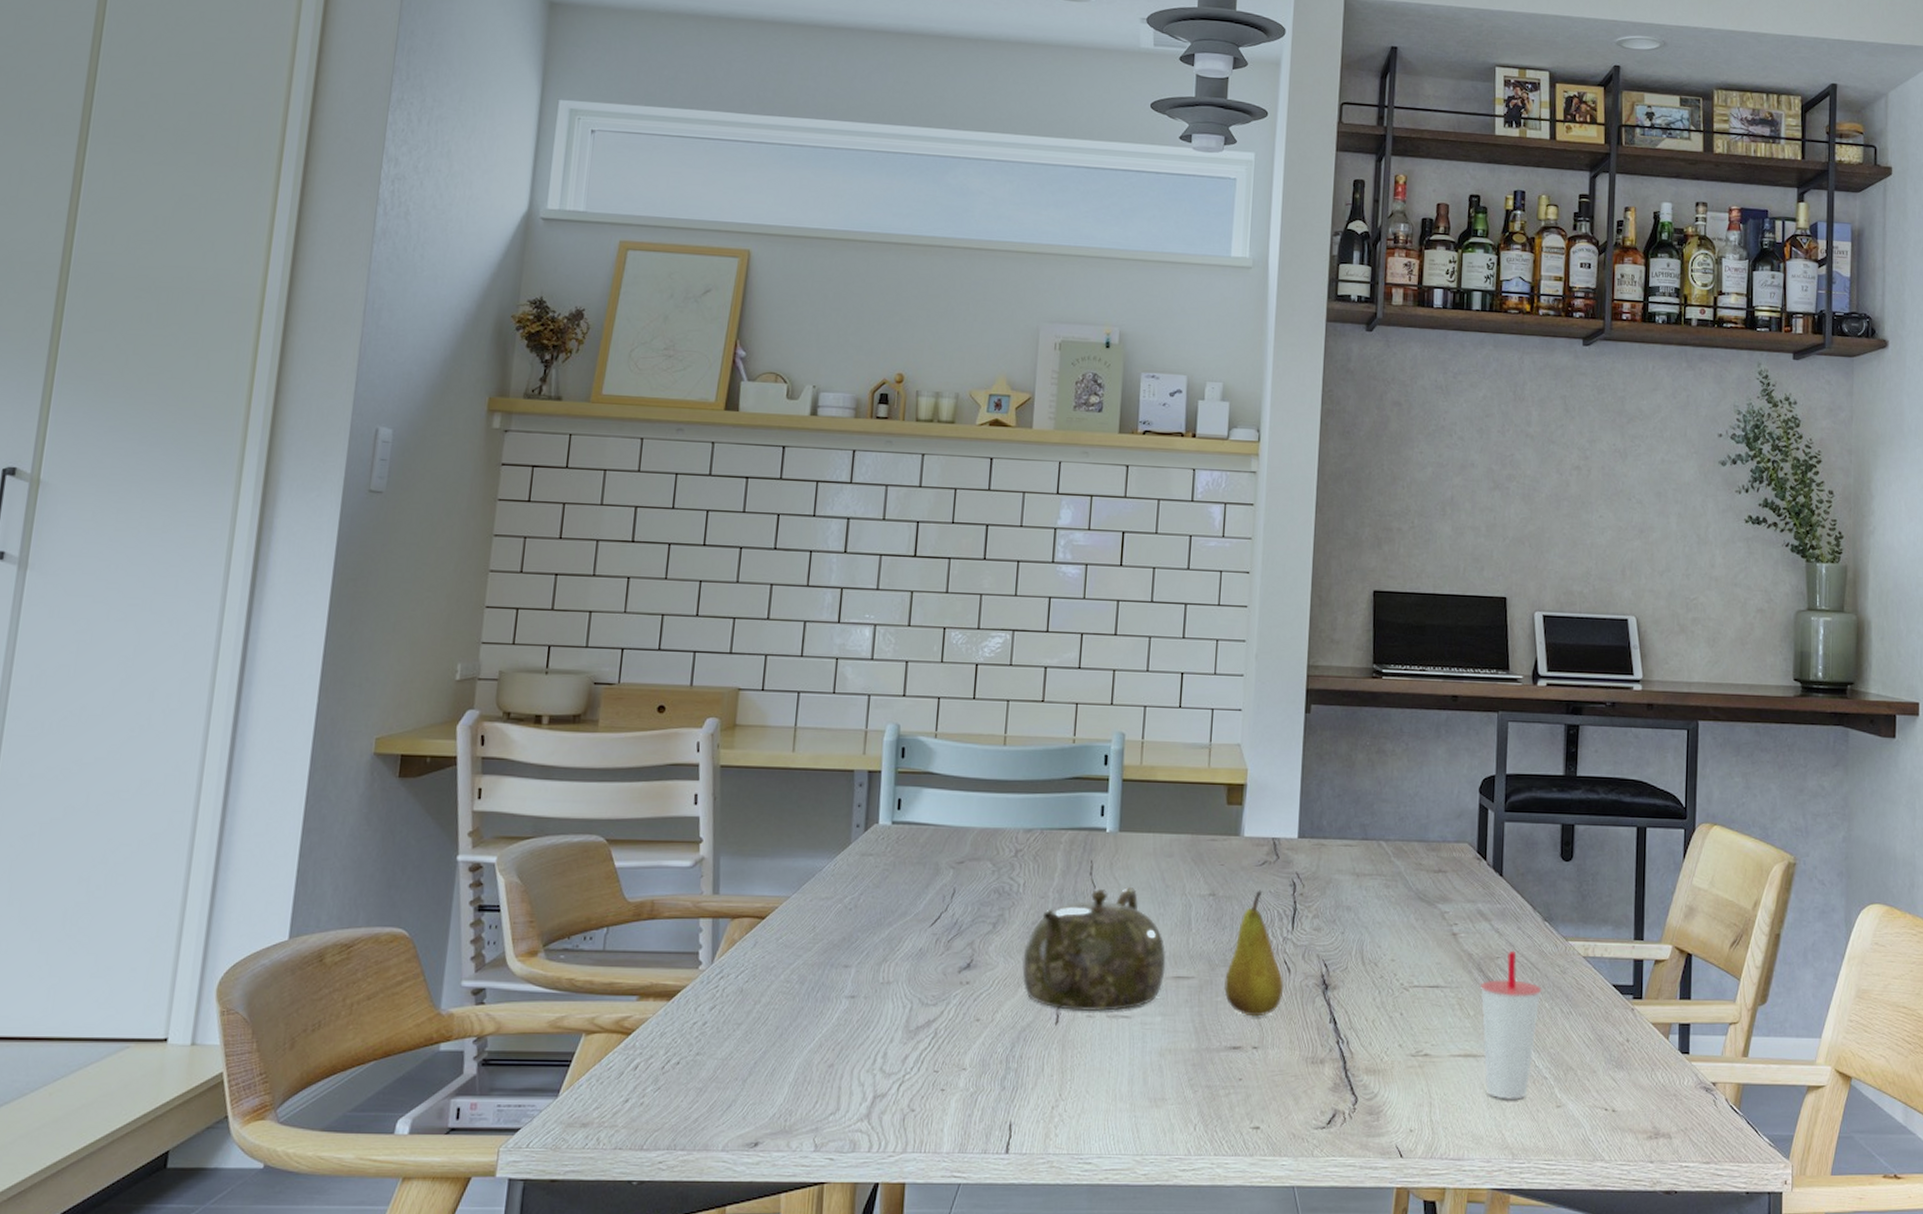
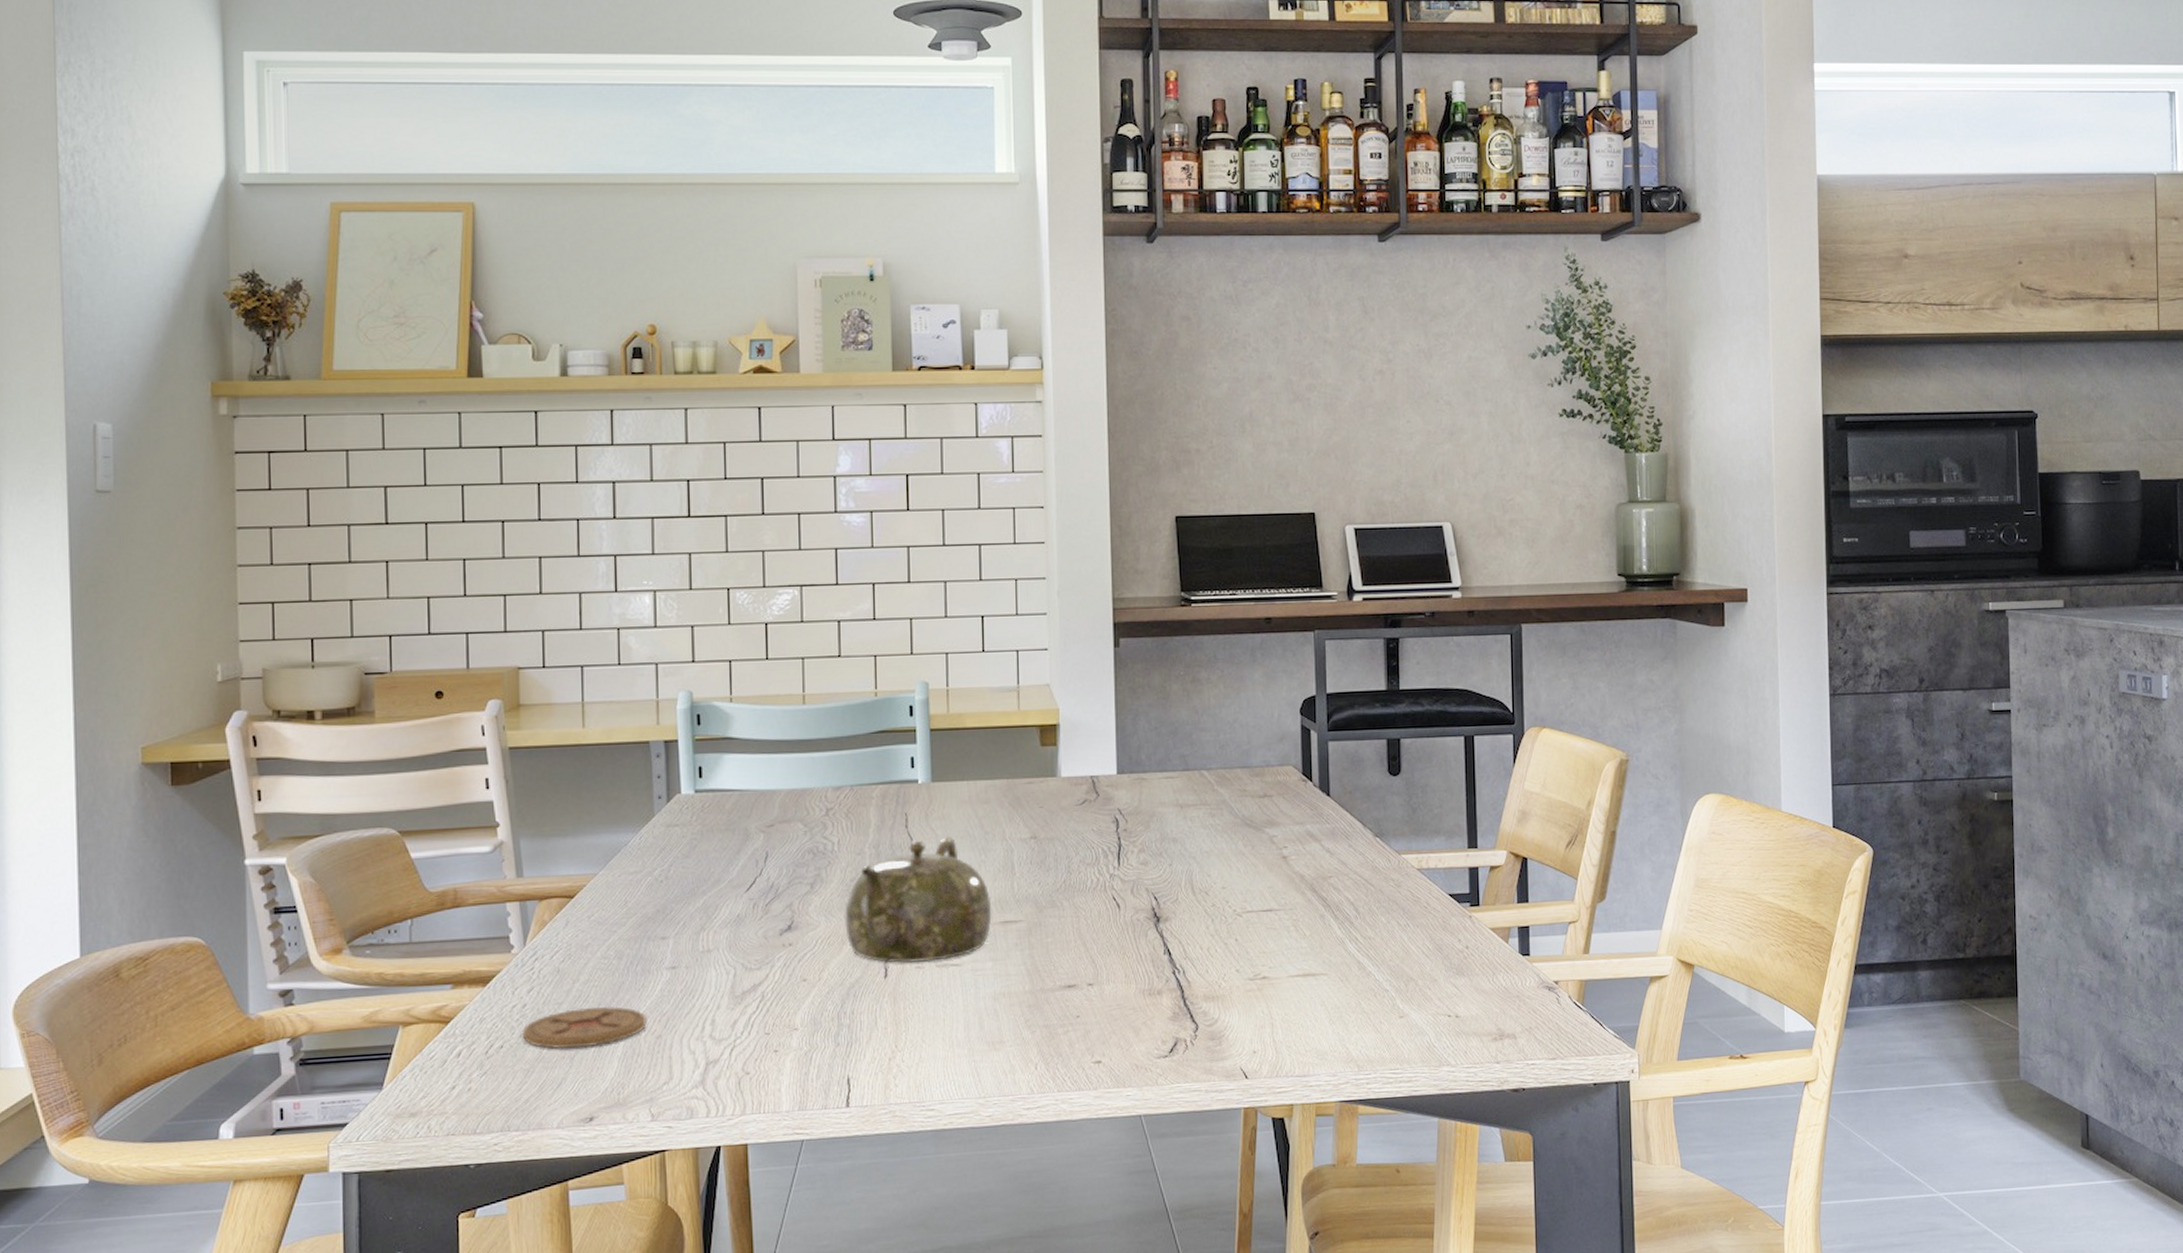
coaster: none [700,1030,821,1071] -> present [523,1006,647,1049]
fruit: present [1224,890,1283,1017] -> none [1054,829,1114,955]
cup: present [1479,950,1542,1100] -> none [1314,868,1378,1014]

